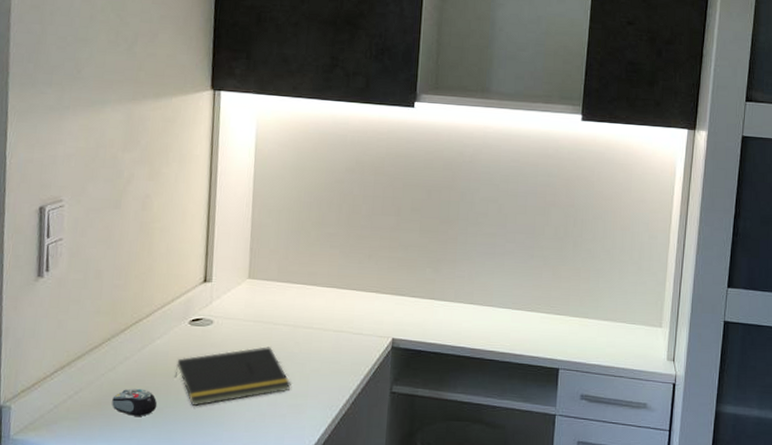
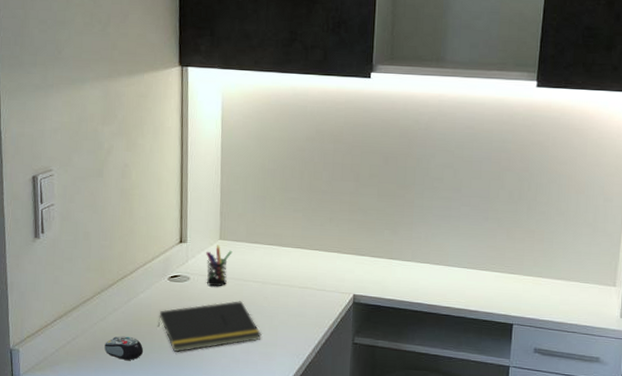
pen holder: none [231,284,262,331] -> present [206,245,233,287]

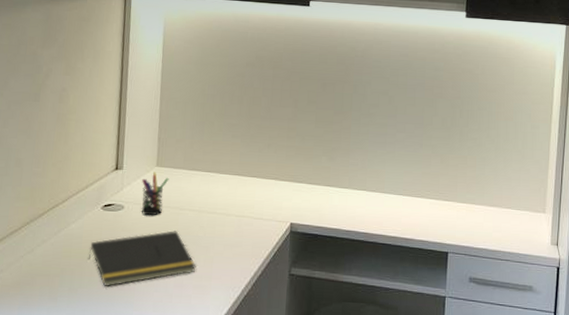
computer mouse: present [104,336,144,360] -> none [30,269,72,296]

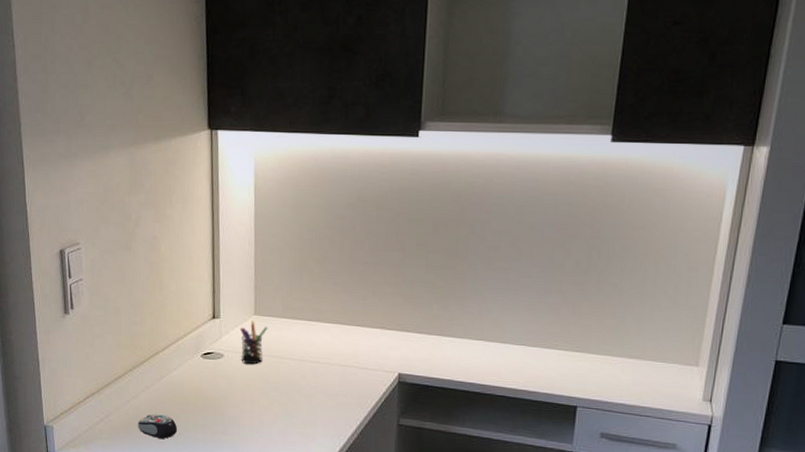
computer mouse: none [30,269,72,296] -> present [138,414,178,439]
notepad: present [88,231,196,286] -> none [191,379,300,431]

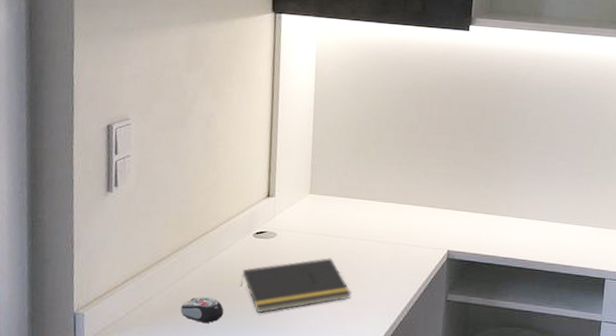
notepad: none [191,379,300,431] -> present [240,258,352,313]
pen holder: present [240,320,268,365] -> none [294,199,323,244]

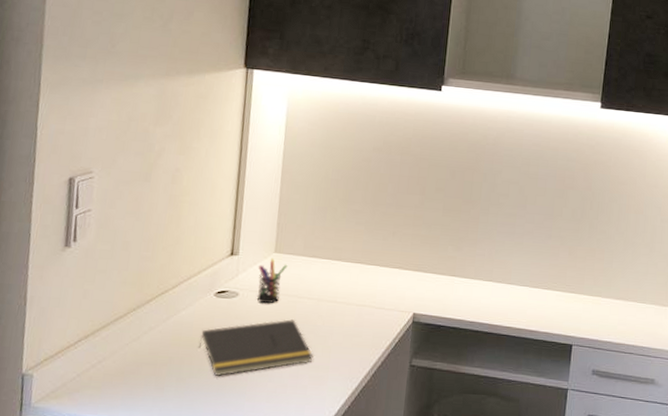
computer mouse: present [181,296,224,323] -> none [135,358,181,386]
pen holder: none [294,199,323,244] -> present [257,258,288,304]

